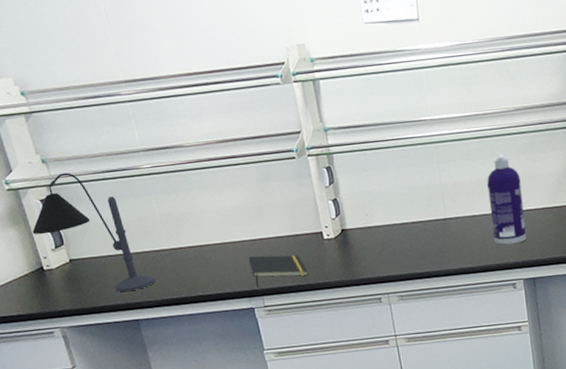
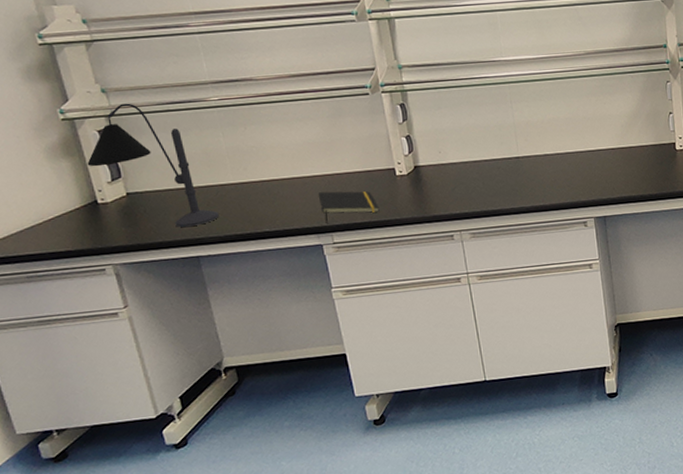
spray bottle: present [487,153,526,245] -> none [559,95,597,184]

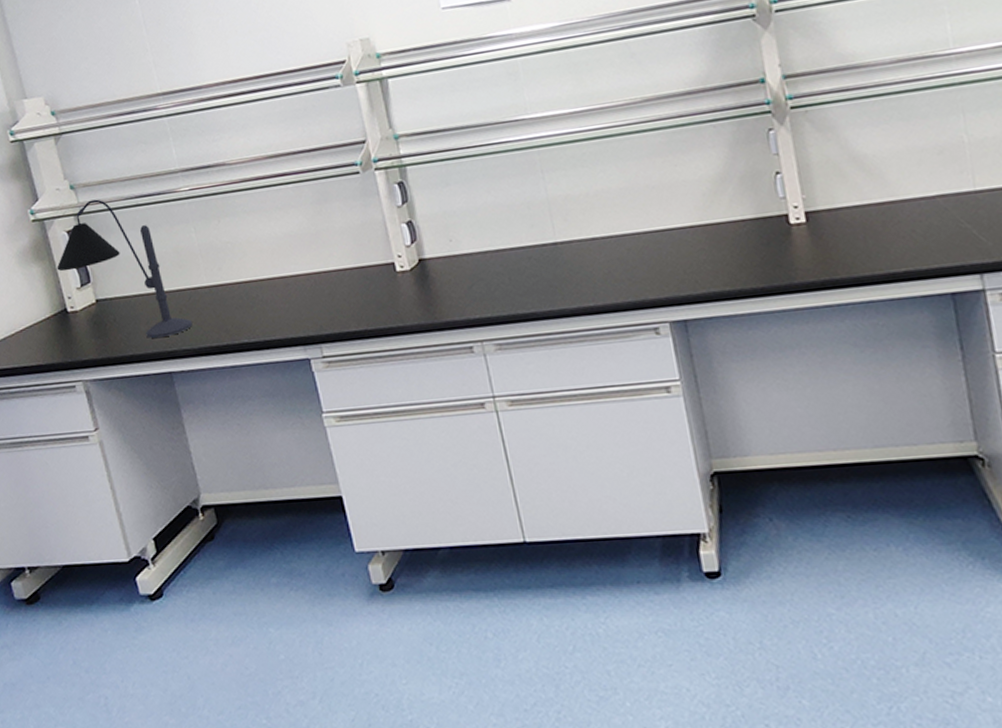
notepad: present [318,191,380,223] -> none [302,292,378,332]

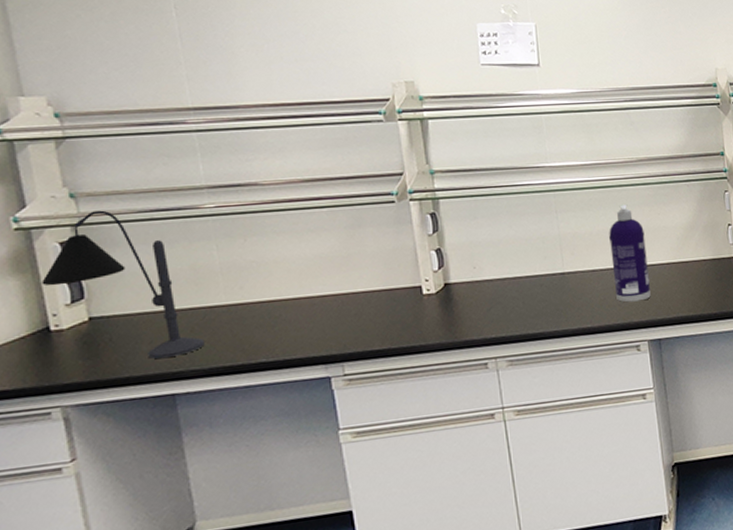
spray bottle: none [610,156,670,276] -> present [609,204,651,302]

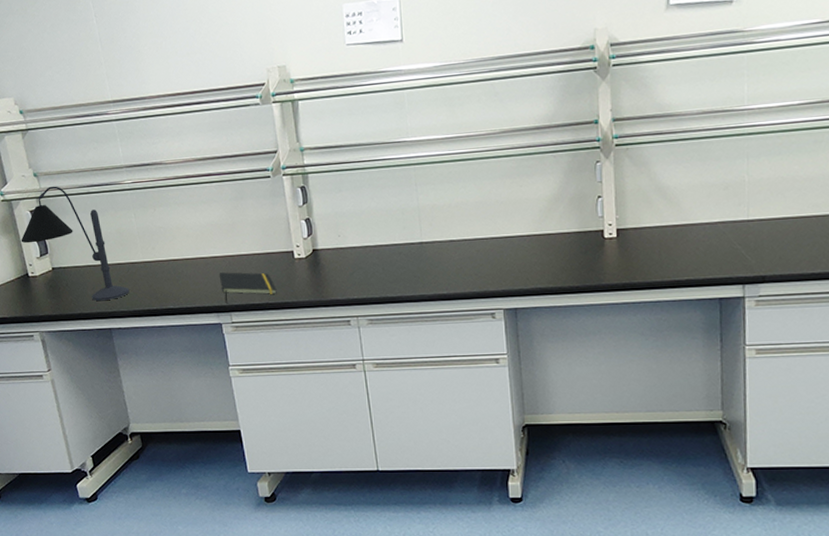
notepad: none [328,313,402,351] -> present [219,272,277,303]
spray bottle: present [609,204,651,302] -> none [468,177,509,272]

